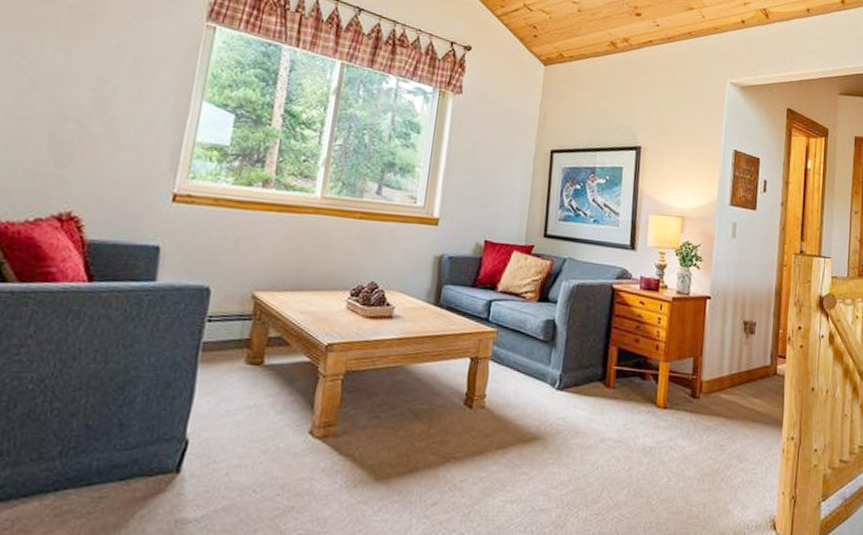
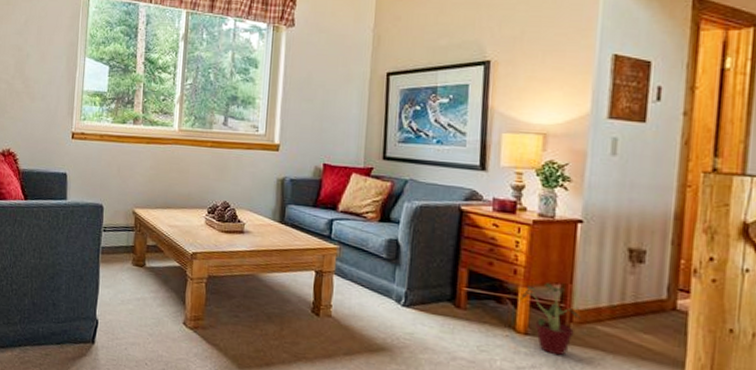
potted plant: none [662,357,708,426] -> present [522,283,580,356]

